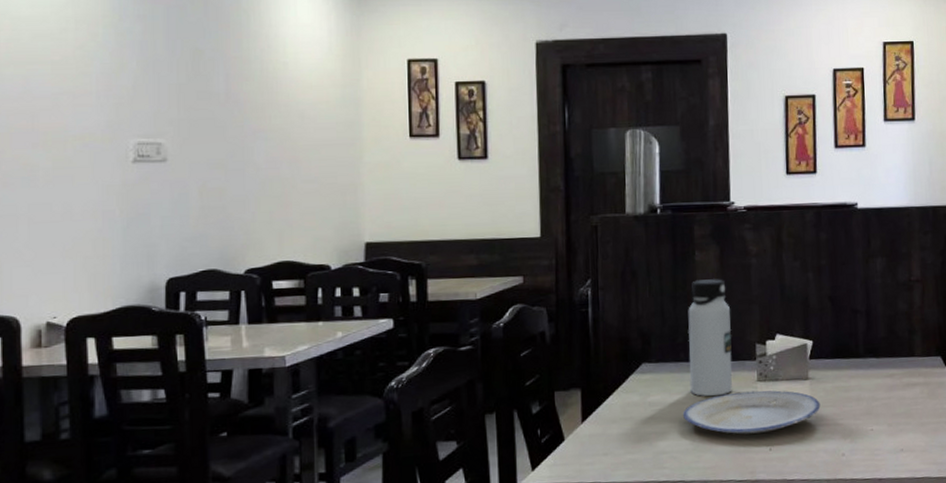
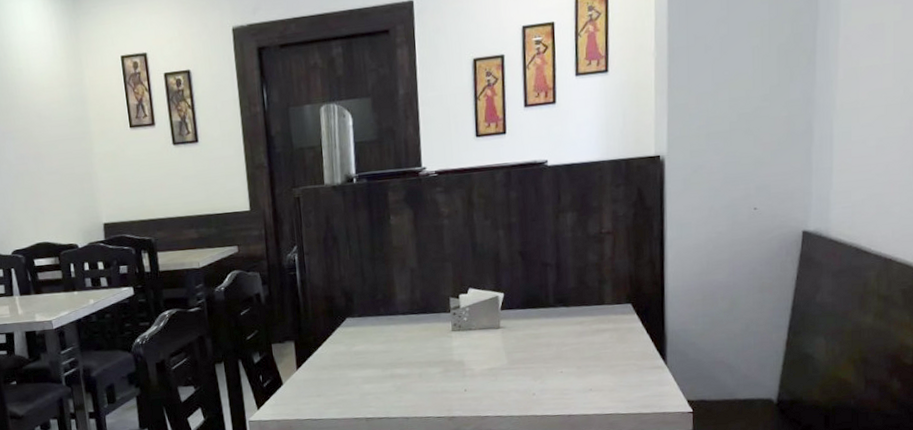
plate: present [682,390,821,435] -> none [384,339,512,378]
water bottle: present [688,279,732,397] -> none [385,240,429,346]

